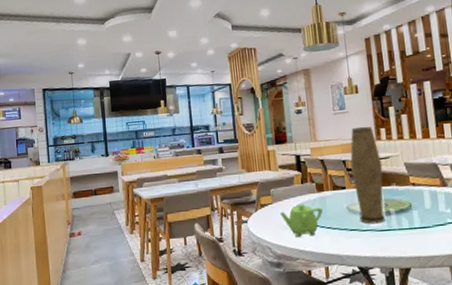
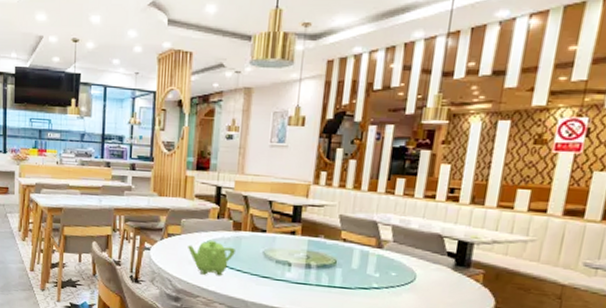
vase: present [350,126,385,224] -> none [275,165,314,276]

